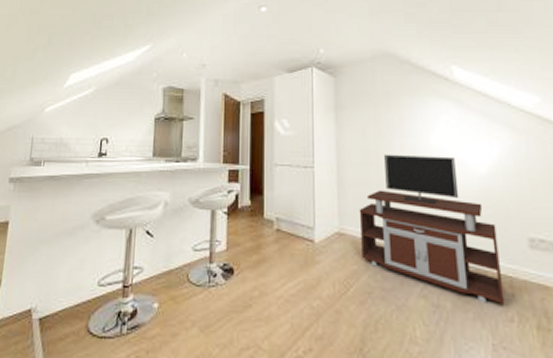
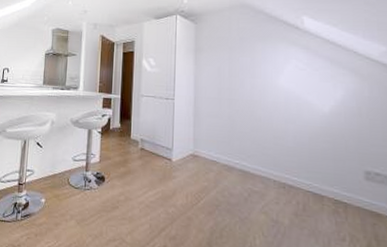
tv stand: present [359,154,505,304] -> none [211,91,338,225]

